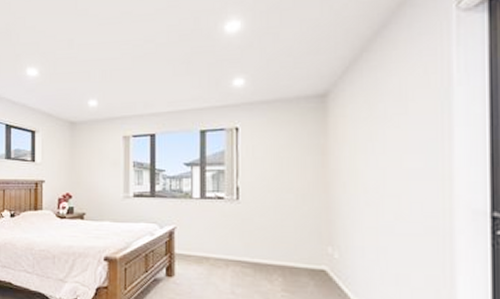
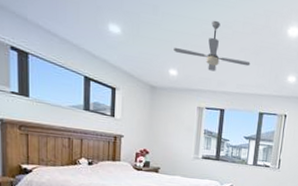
ceiling fan: none [92,37,182,93] -> present [174,20,251,72]

